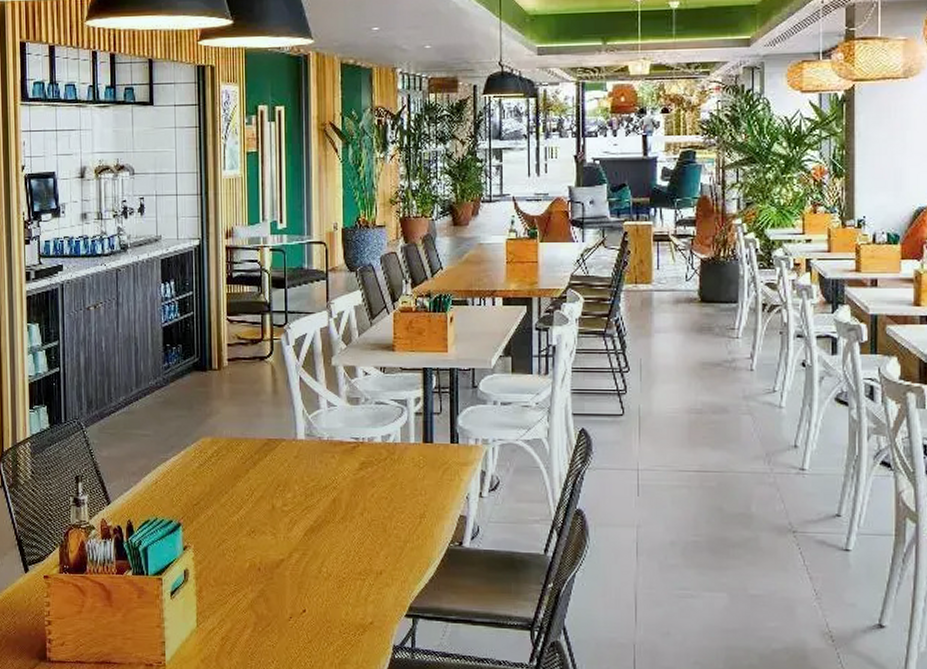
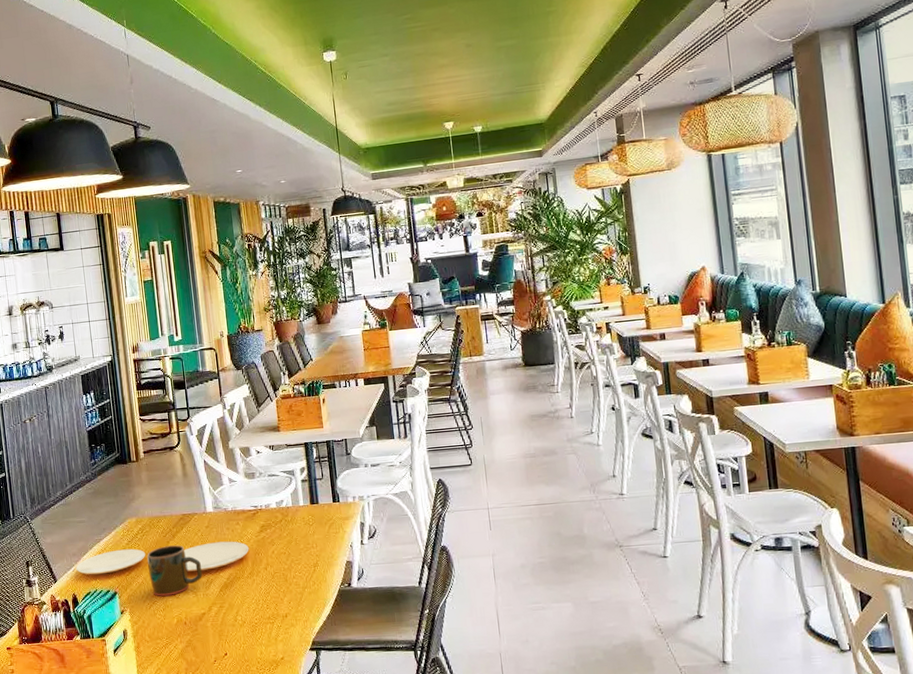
plate: none [134,473,220,501] -> present [75,548,146,575]
mug: none [220,474,286,534] -> present [147,545,203,596]
plate: none [265,476,344,509] -> present [184,541,249,572]

